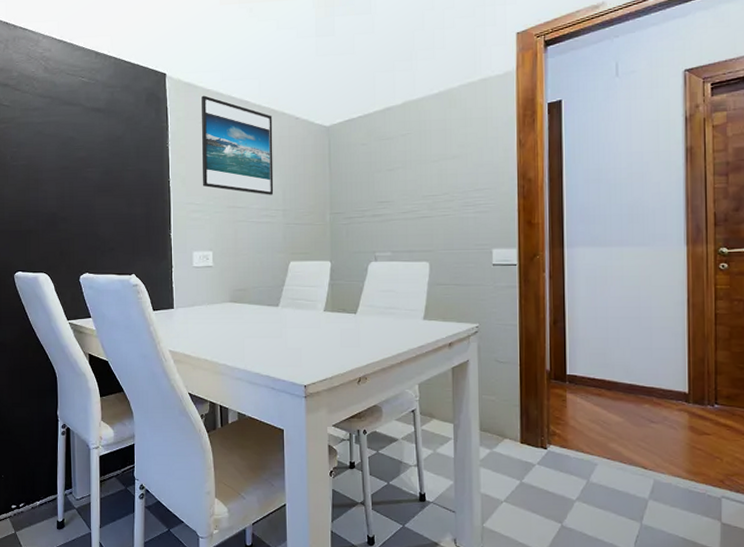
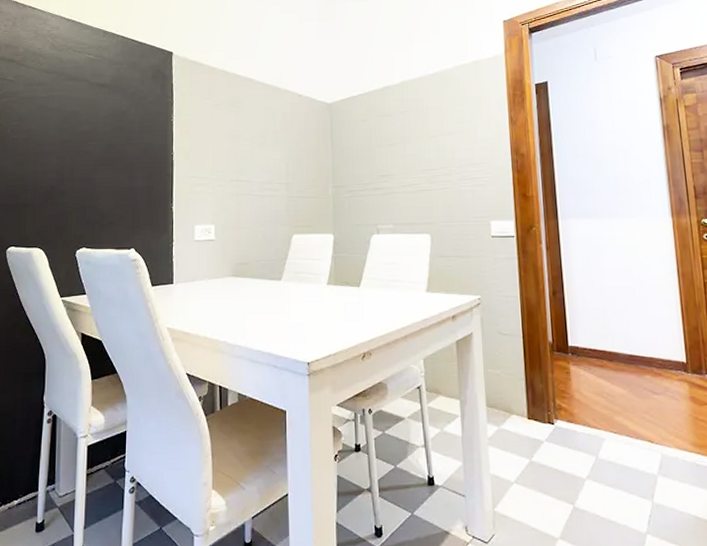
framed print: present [202,95,274,195] -> none [206,73,277,169]

